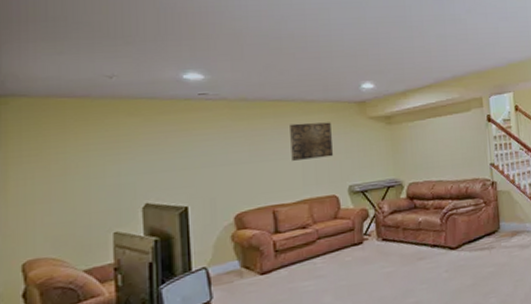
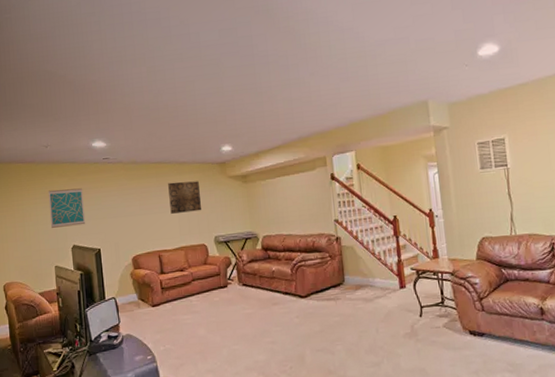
wall art: none [109,130,167,183] -> present [48,188,86,228]

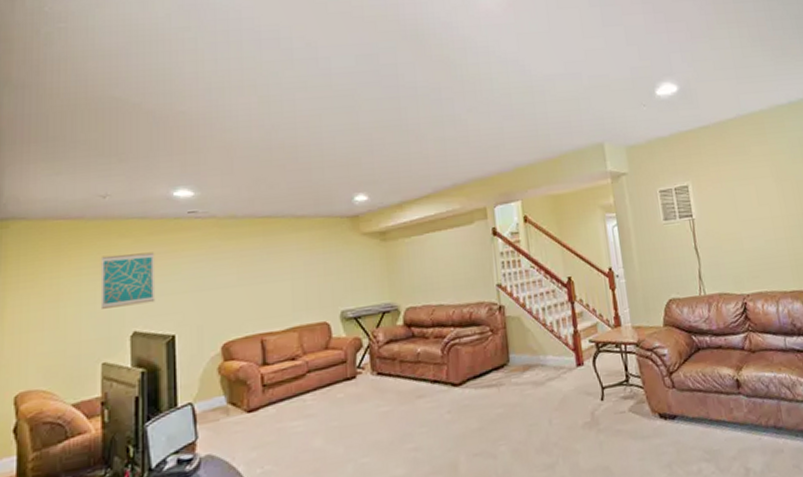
wall art: present [168,181,201,214] -> none [279,239,324,284]

